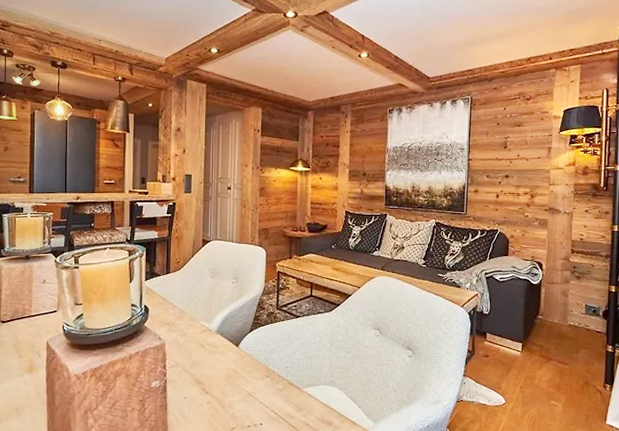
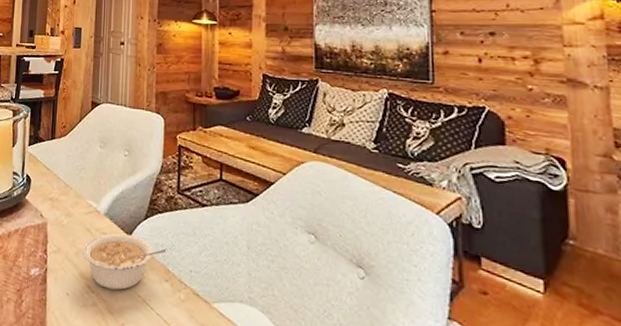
legume: none [198,345,268,389] -> present [83,233,167,291]

